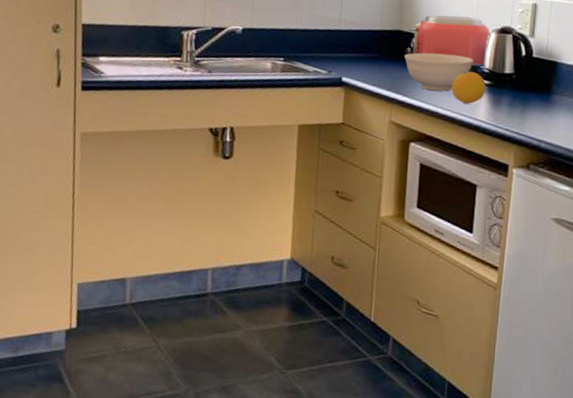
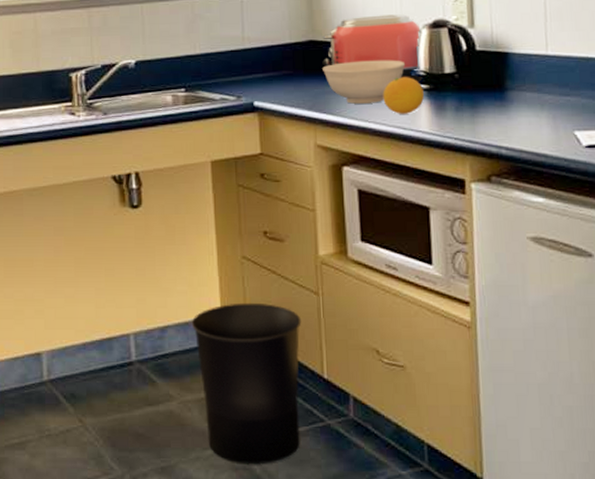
waste bin: none [263,250,359,389] -> present [191,302,302,465]

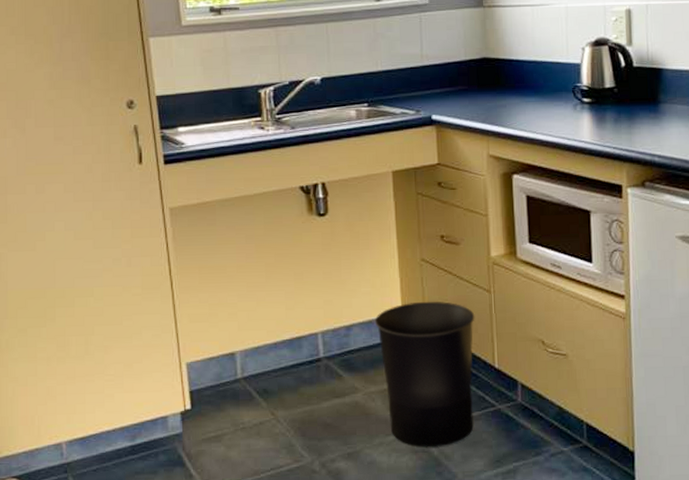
toaster: present [322,14,424,83] -> none [495,33,586,97]
bowl: present [322,60,406,104] -> none [495,75,570,117]
fruit: present [383,77,424,114] -> none [549,91,586,126]

